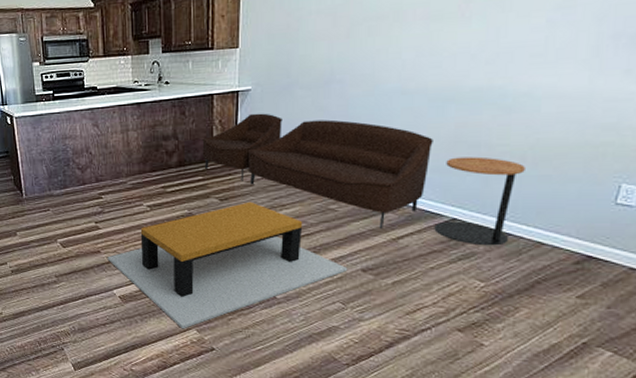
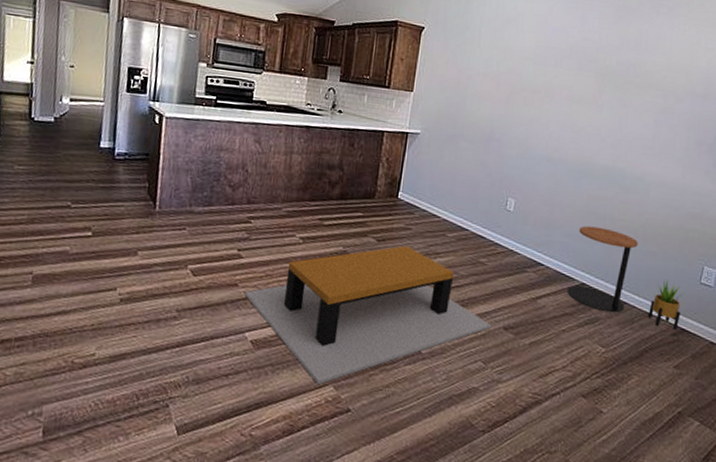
sofa: present [202,113,433,230] -> none [365,156,570,288]
potted plant: none [541,204,589,259] -> present [649,279,683,331]

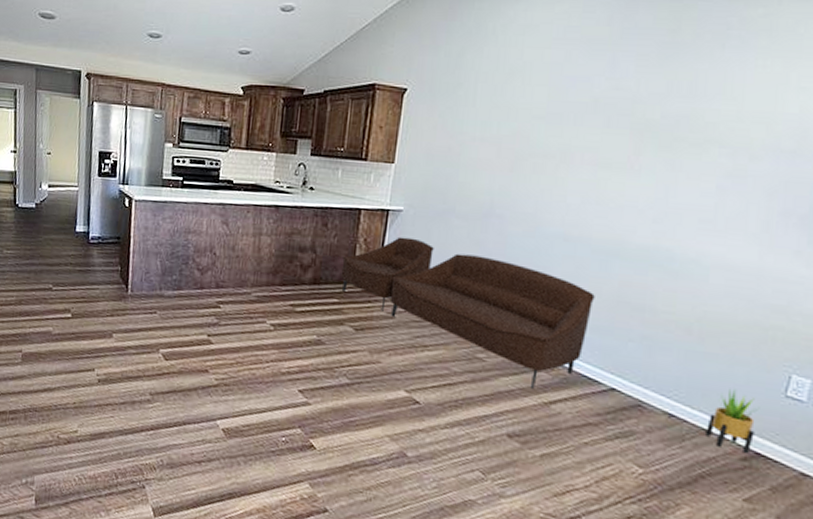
coffee table: present [244,245,492,385] -> none [215,336,492,481]
sofa: none [365,156,570,288] -> present [341,237,595,390]
side table: present [567,226,638,313] -> none [590,318,691,428]

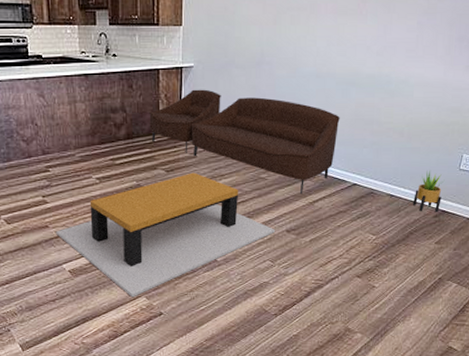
coffee table: none [215,336,492,481] -> present [56,172,276,298]

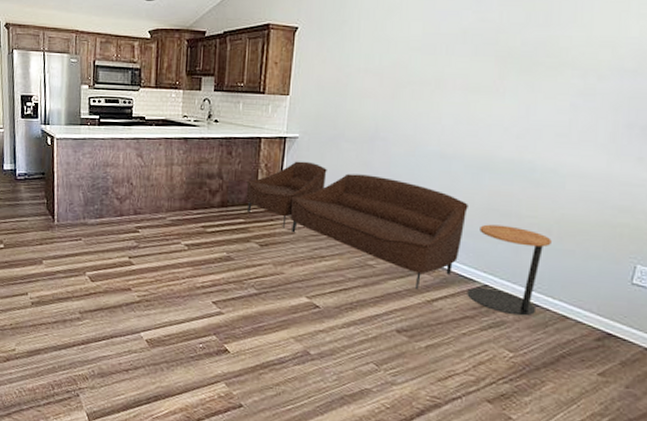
coffee table: present [56,172,276,298] -> none [137,249,383,382]
side table: none [340,132,403,206] -> present [467,224,552,317]
potted plant: present [413,170,444,213] -> none [566,279,609,335]

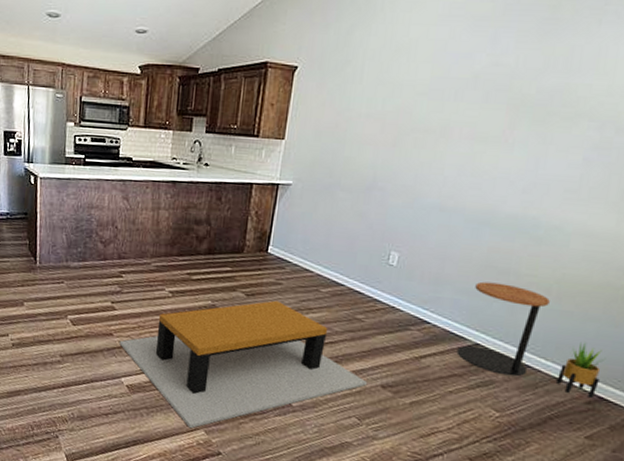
coffee table: none [137,249,383,382] -> present [119,300,368,429]
sofa: present [246,161,468,290] -> none [233,209,466,346]
potted plant: none [566,279,609,335] -> present [557,342,604,399]

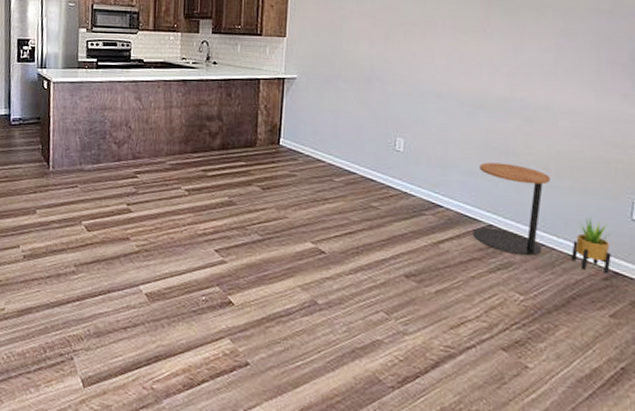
coffee table: present [119,300,368,429] -> none [136,192,391,338]

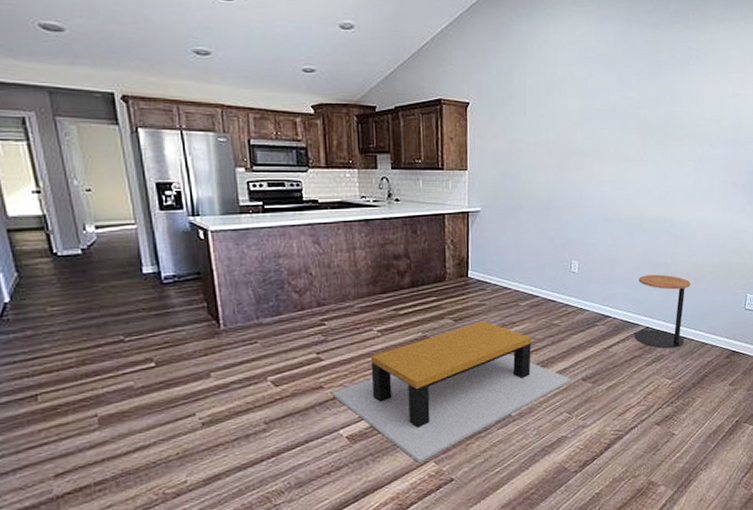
coffee table: none [136,192,391,338] -> present [331,320,571,464]
potted plant: present [572,217,611,274] -> none [705,311,731,354]

